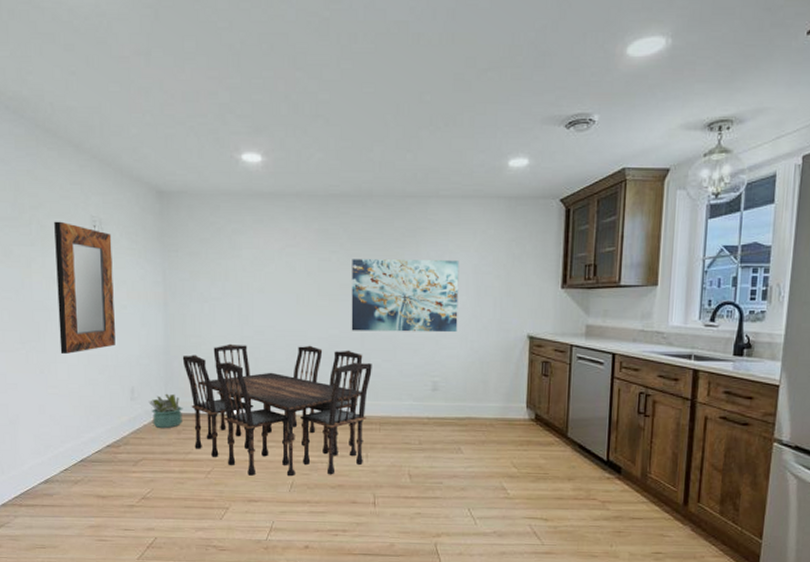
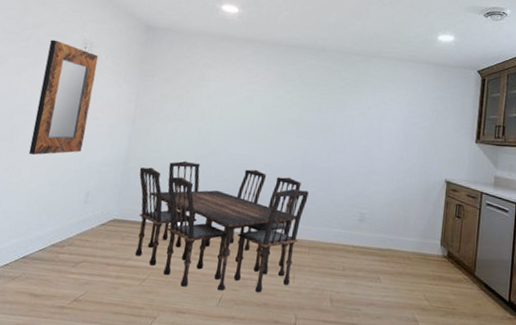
decorative plant: present [148,393,183,428] -> none [100,200,132,234]
wall art: present [351,259,459,333] -> none [294,99,393,172]

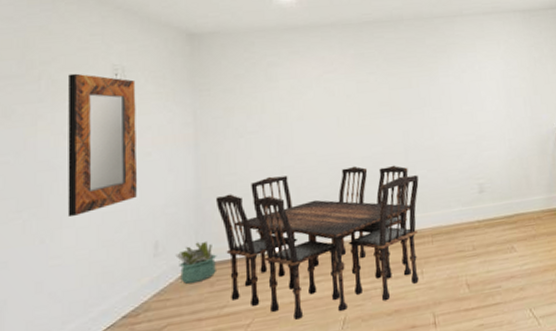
decorative plant: none [100,200,132,234] -> present [175,240,217,284]

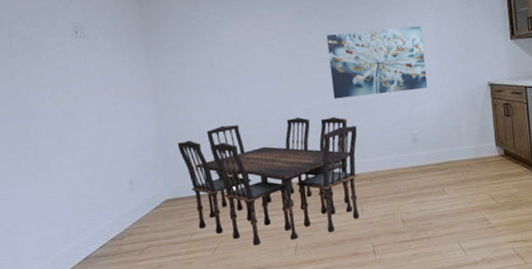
home mirror: present [67,73,137,216] -> none [35,31,109,157]
decorative plant: present [175,240,217,284] -> none [148,179,184,214]
wall art: none [389,68,495,146] -> present [326,26,428,99]

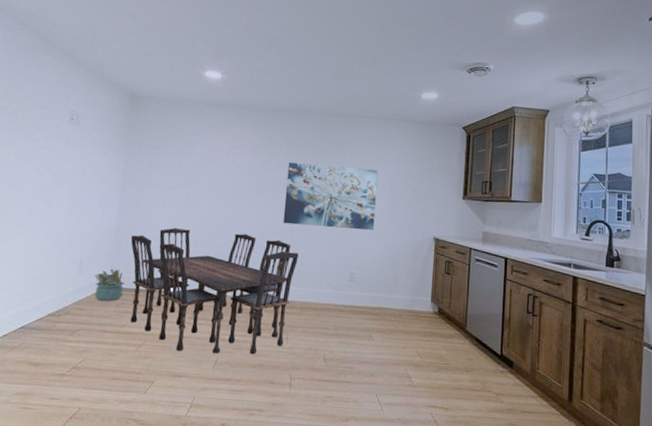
decorative plant: none [148,179,184,214] -> present [94,268,125,301]

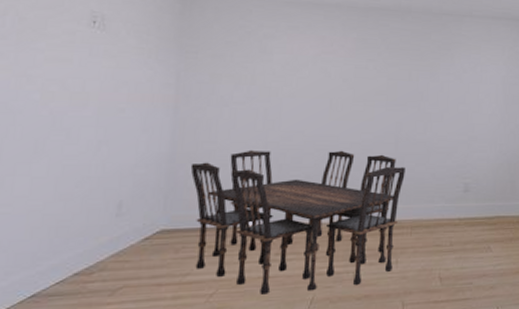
decorative plant: present [94,268,125,301] -> none [140,206,186,247]
wall art: present [283,162,379,231] -> none [385,67,490,137]

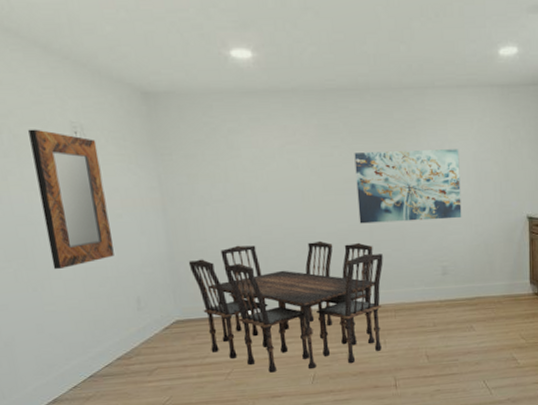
home mirror: none [23,13,116,164] -> present [28,129,114,269]
wall art: none [385,67,490,137] -> present [354,149,462,224]

